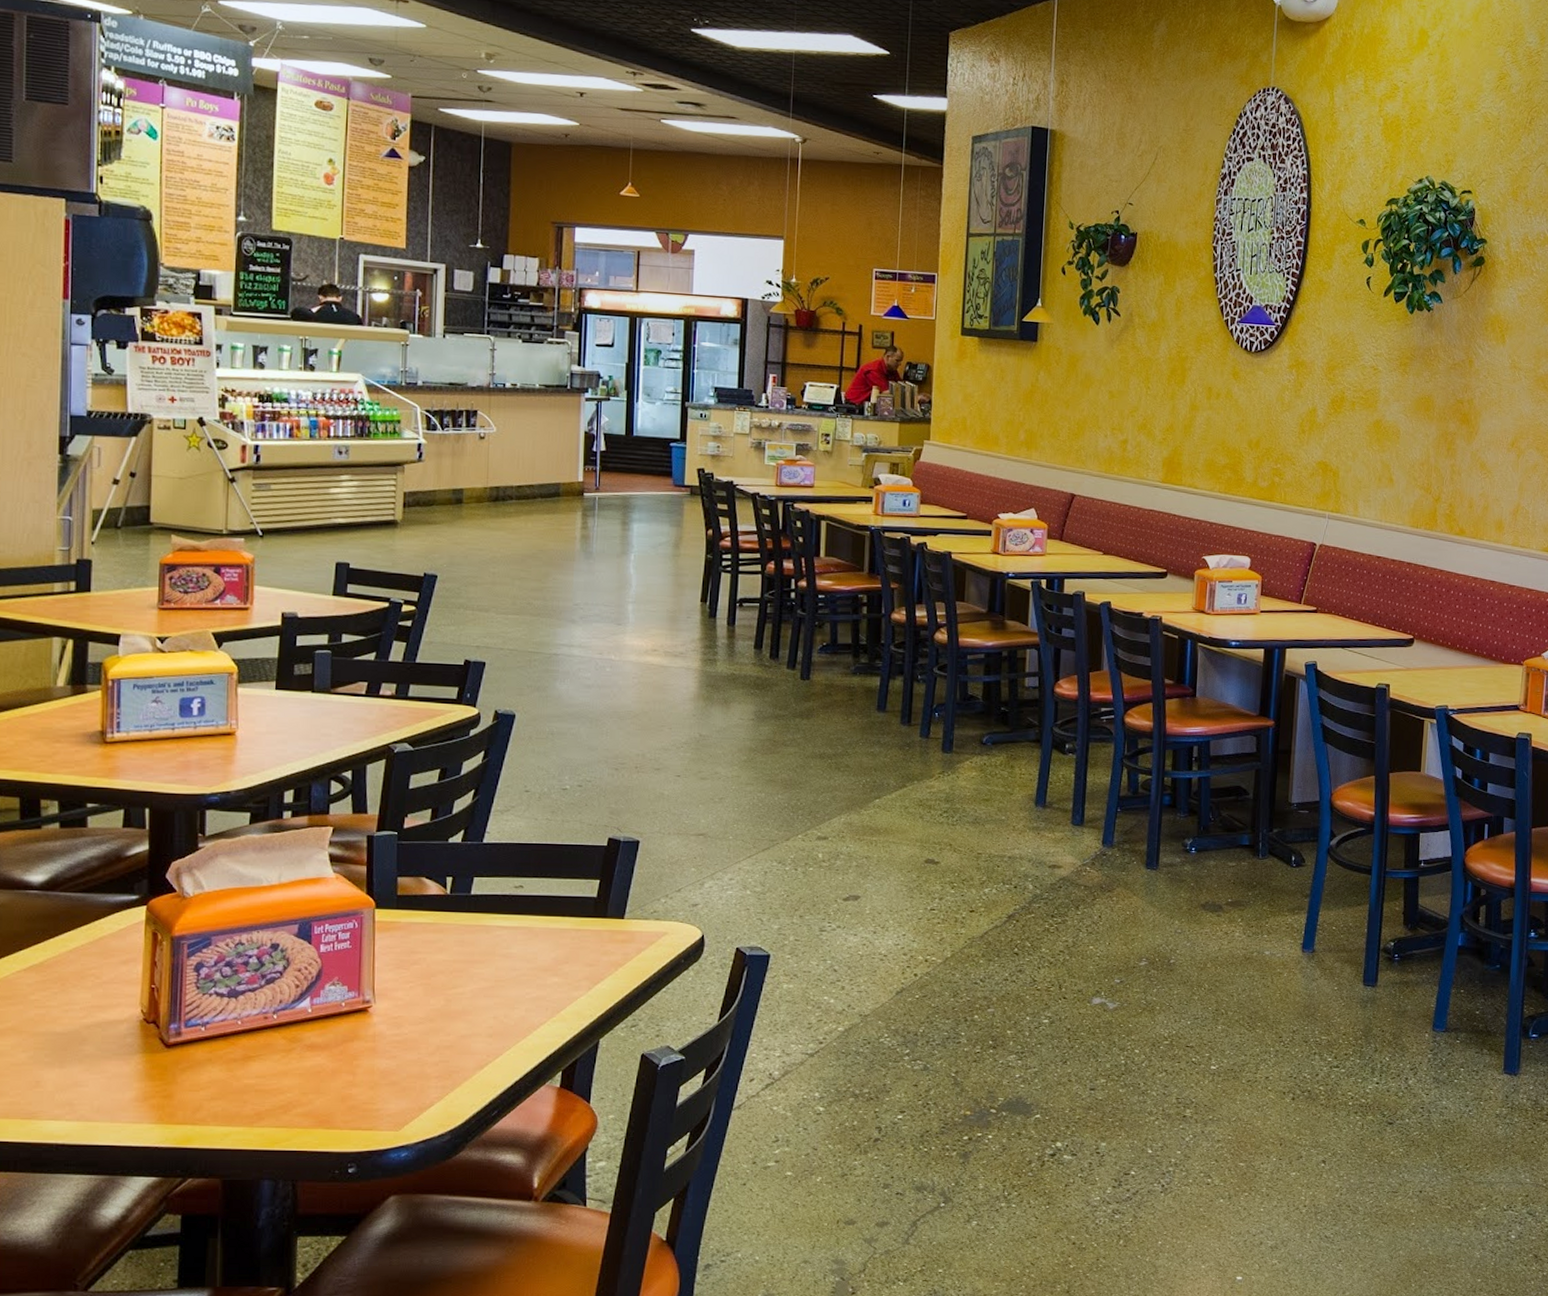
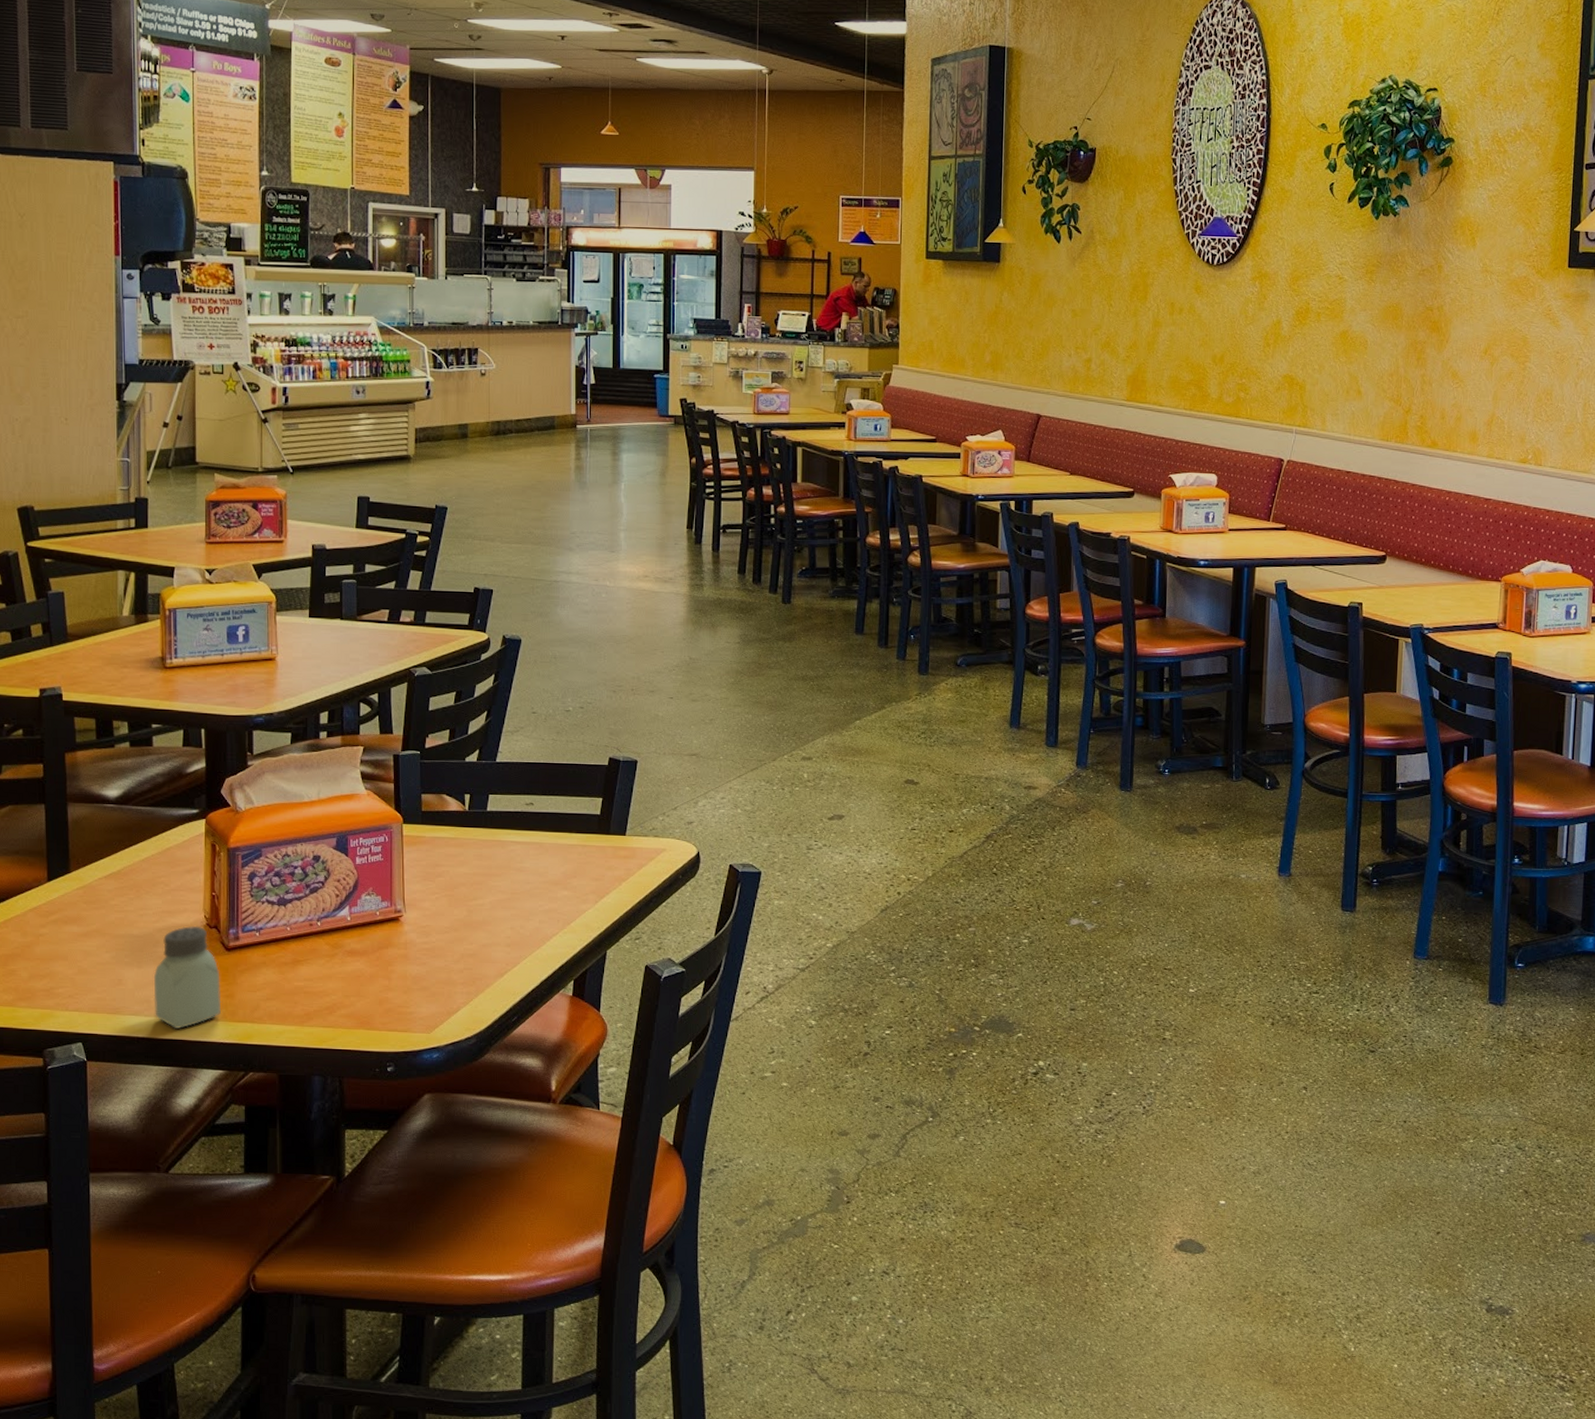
saltshaker: none [77,1021,158,1133] -> present [153,925,222,1029]

